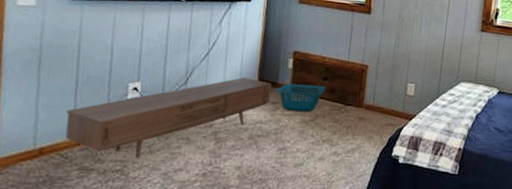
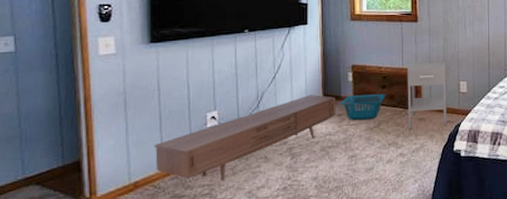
nightstand: none [346,56,396,129] -> present [407,61,447,128]

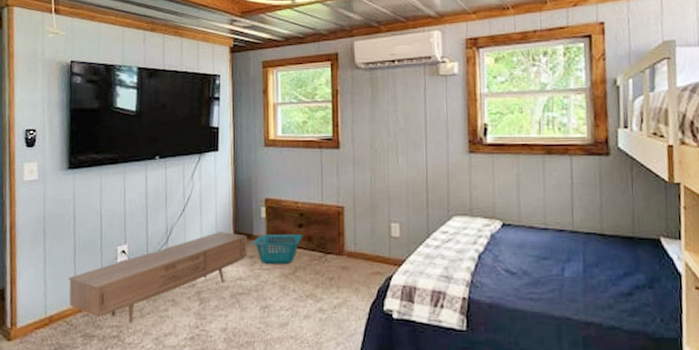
nightstand: present [407,61,447,128] -> none [327,197,376,278]

